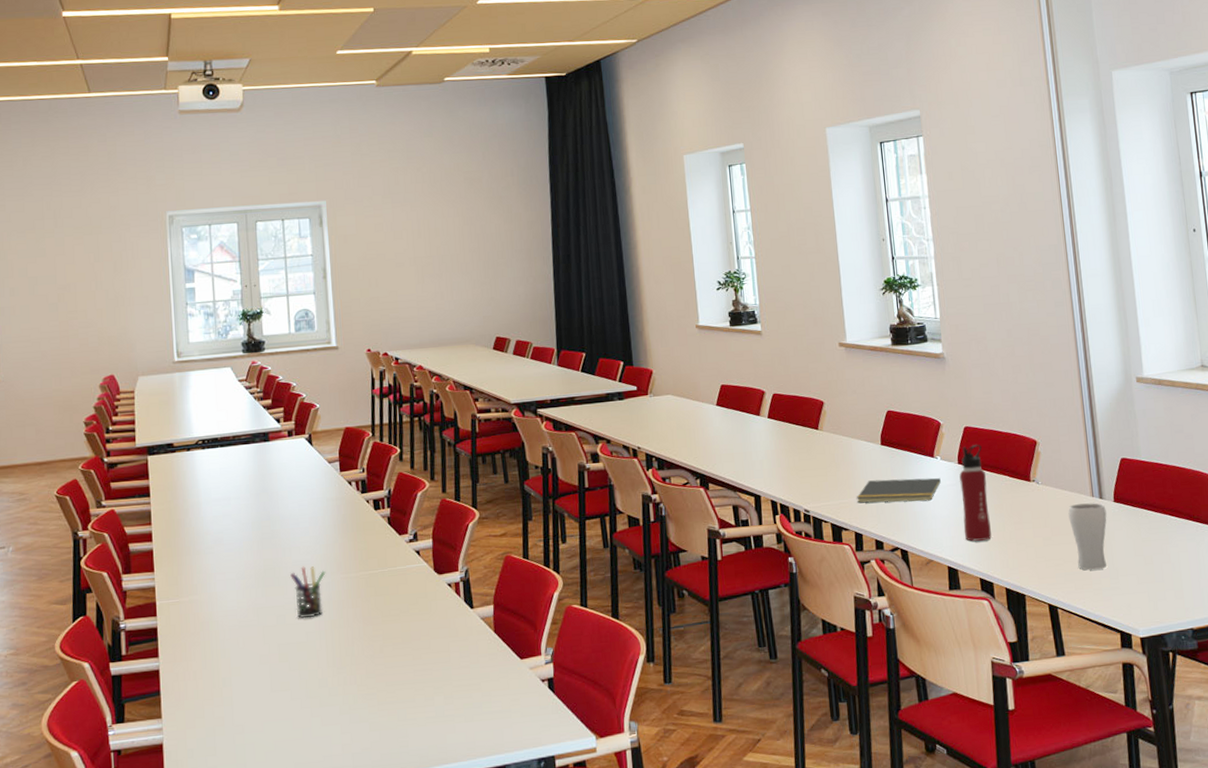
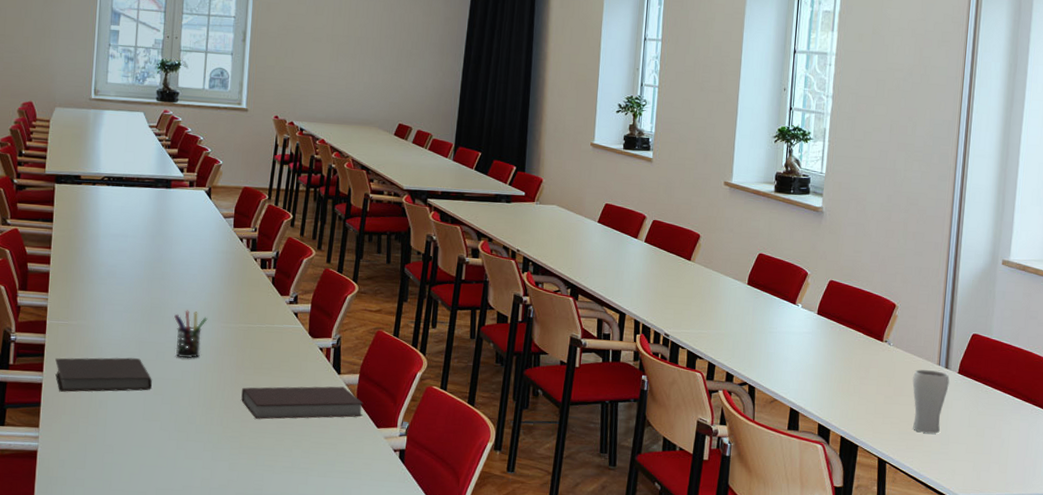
notebook: none [170,626,276,676] -> present [55,357,152,392]
notebook: none [372,621,503,671] -> present [241,386,364,419]
notepad: present [856,478,941,504] -> none [715,316,798,344]
water bottle: present [959,445,992,541] -> none [811,299,843,389]

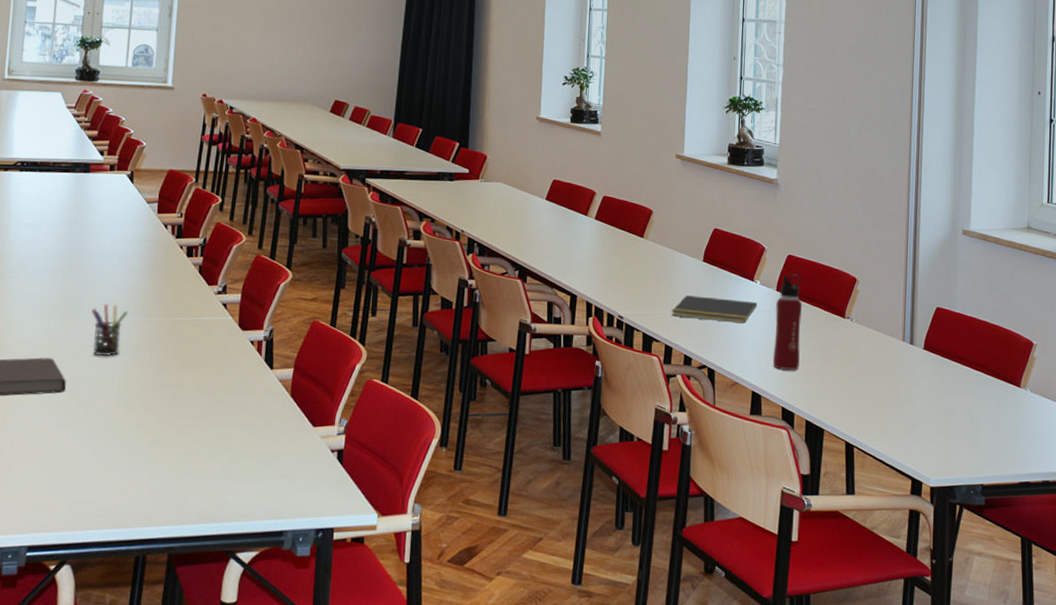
notebook: present [241,386,364,419] -> none [164,382,298,421]
notepad: none [715,316,798,344] -> present [671,295,757,324]
water bottle: none [811,299,843,389] -> present [772,274,802,370]
drinking glass: present [912,369,950,434] -> none [877,346,915,414]

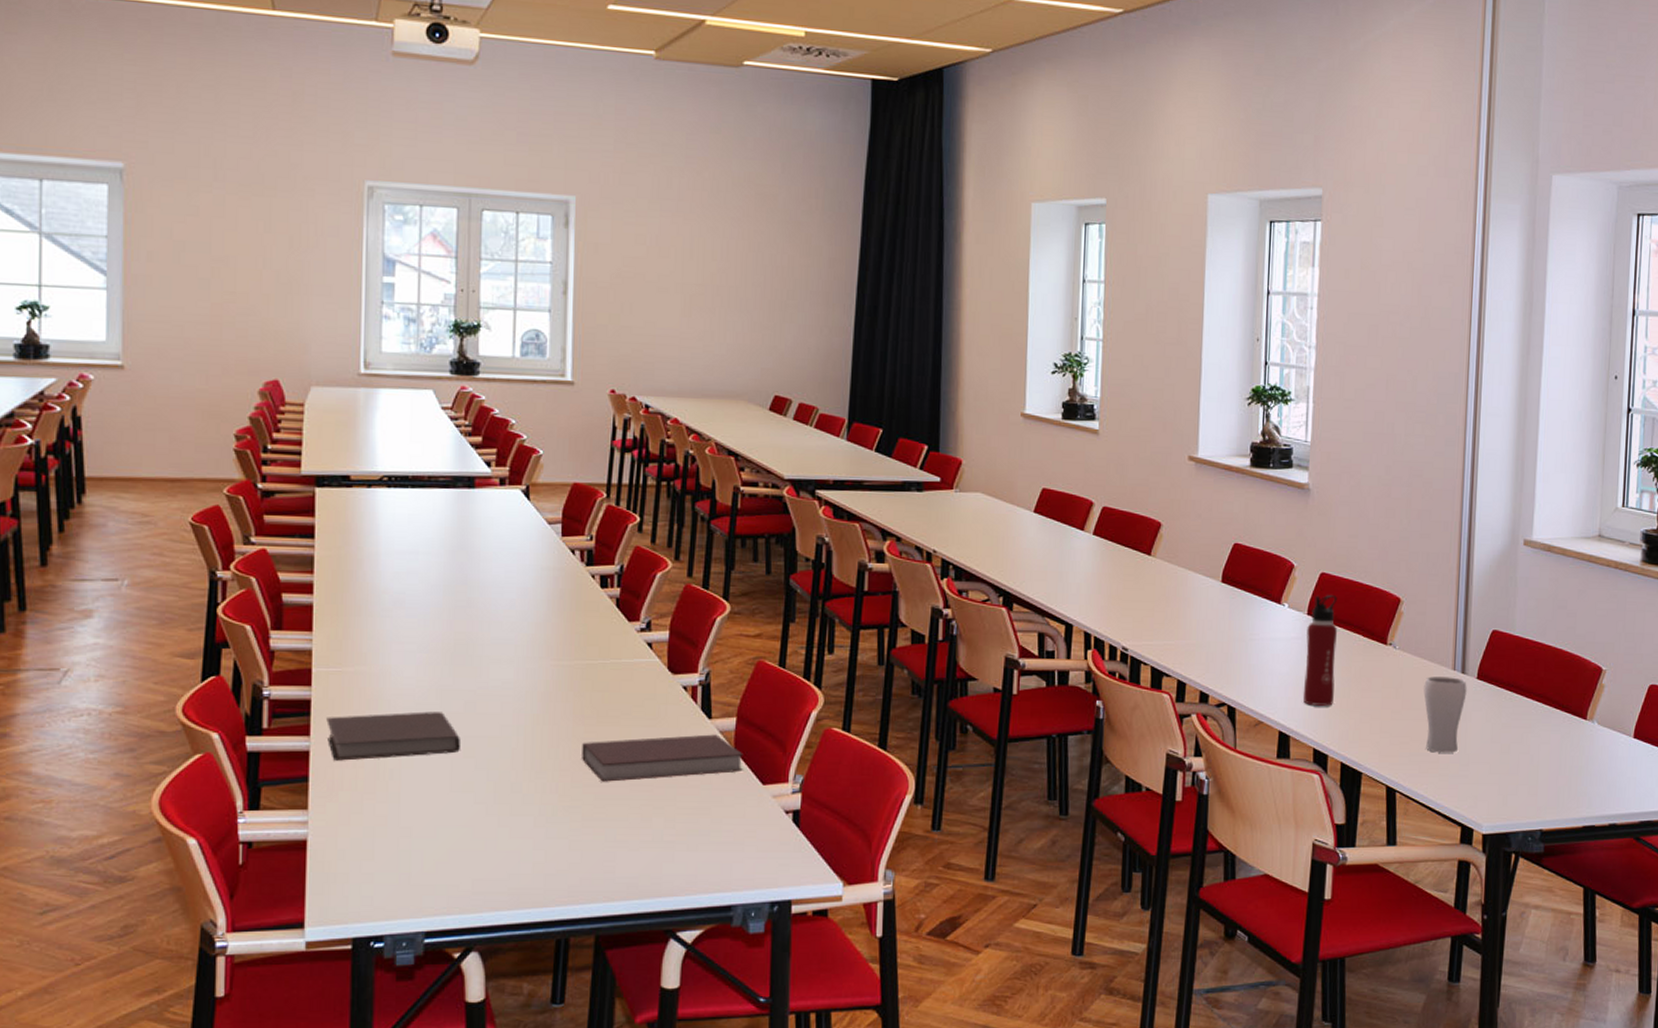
pen holder: present [92,303,129,357] -> none [487,646,532,709]
notebook: none [164,382,298,421] -> present [582,734,743,782]
notepad: present [671,295,757,324] -> none [1184,622,1285,654]
drinking glass: none [877,346,915,414] -> present [1423,676,1467,753]

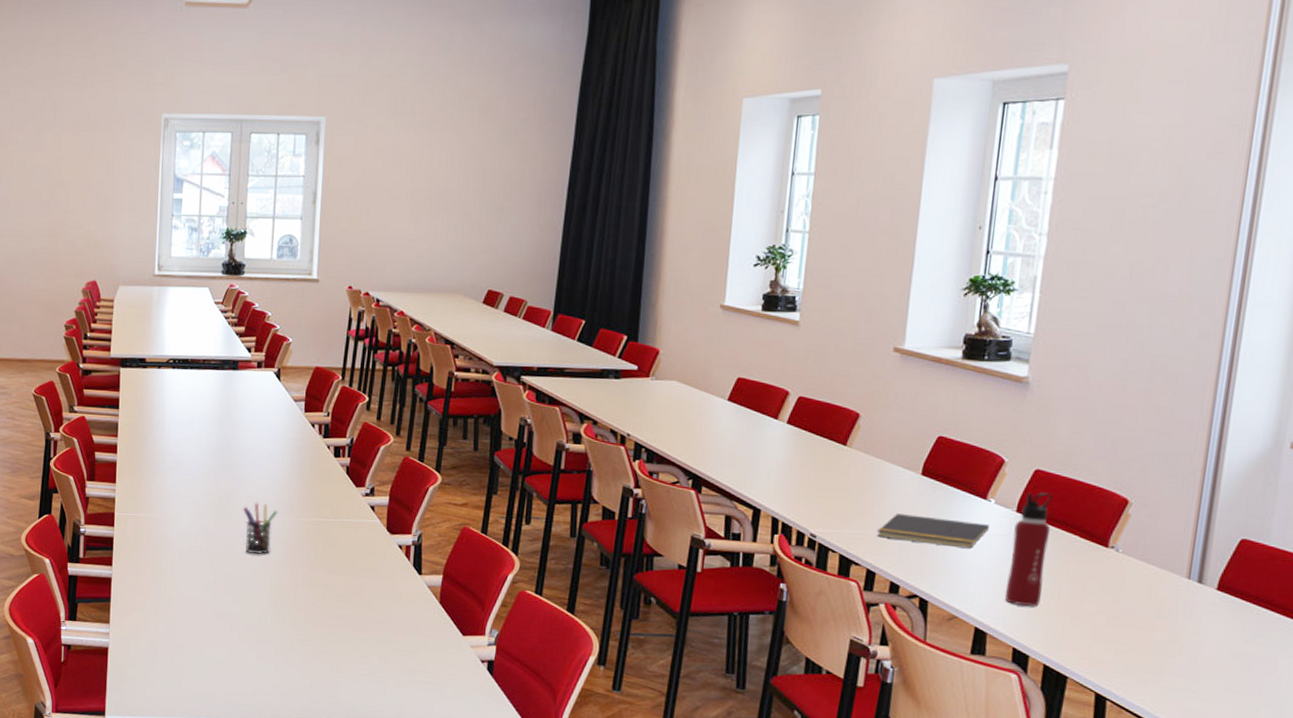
notebook: present [326,711,460,761] -> none [124,552,221,589]
pen holder: none [487,646,532,709] -> present [243,502,278,555]
notebook: present [582,734,743,782] -> none [314,587,447,623]
notepad: none [1184,622,1285,654] -> present [876,513,989,549]
drinking glass: present [1423,676,1467,753] -> none [1147,583,1204,666]

